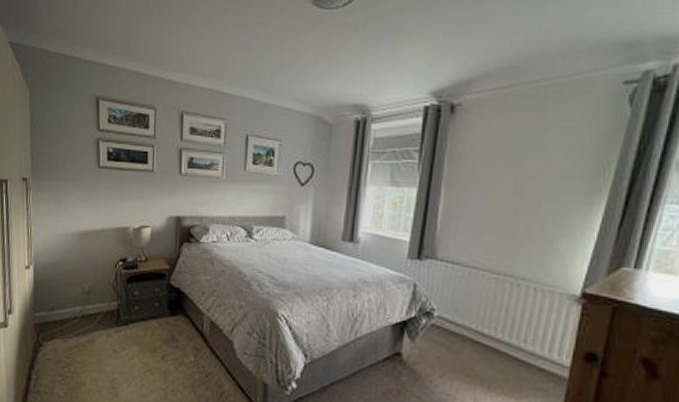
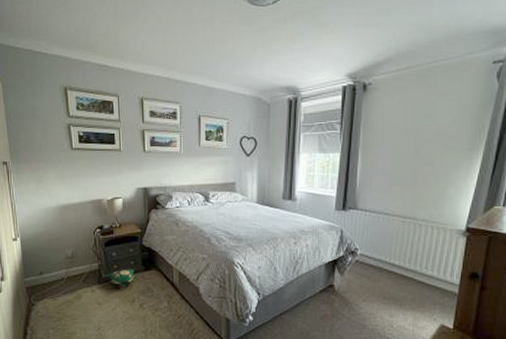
bag: none [127,311,158,335] -> present [108,269,134,288]

